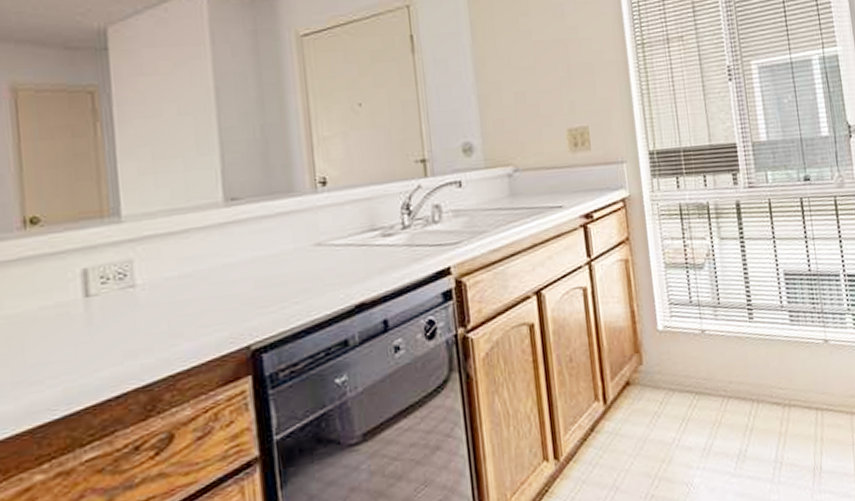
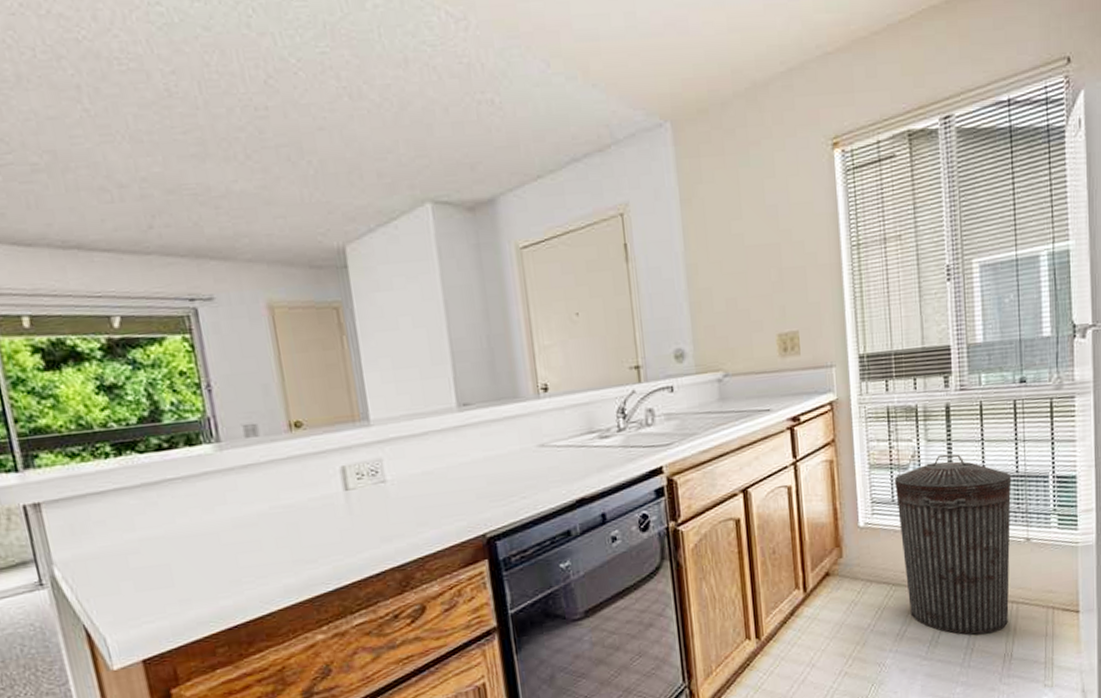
trash can: none [691,252,815,446] -> present [895,454,1012,634]

